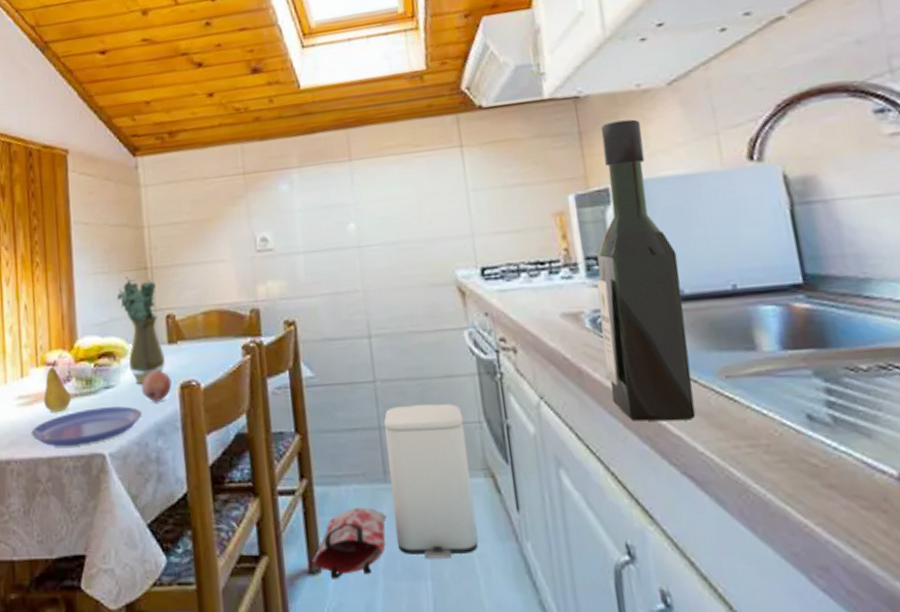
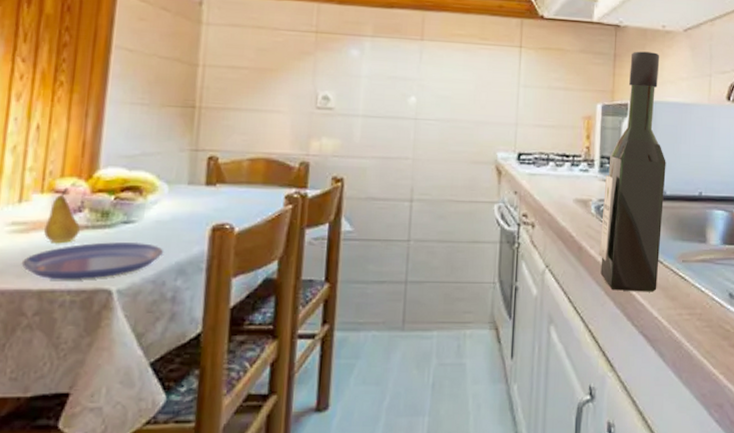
vase: present [116,276,166,384] -> none [154,112,203,222]
fruit: present [141,370,172,403] -> none [166,210,203,242]
bag: present [312,507,388,580] -> none [321,352,400,416]
pedal bin: present [383,403,478,559] -> none [403,264,481,398]

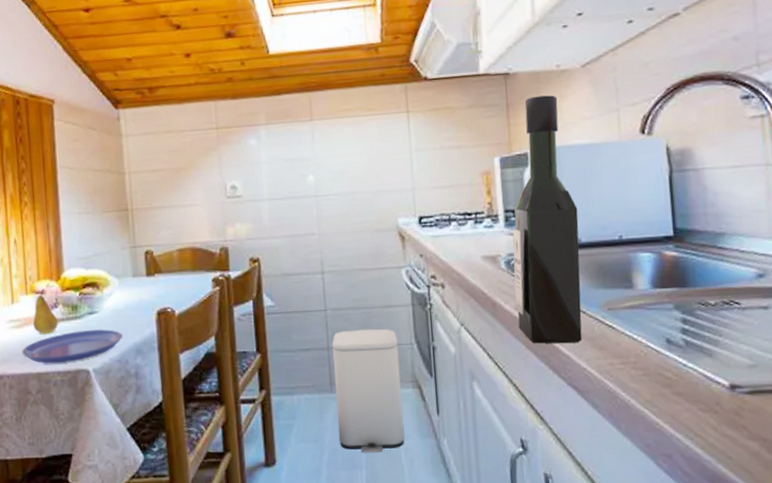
pedal bin: none [403,264,481,398] -> present [332,329,405,453]

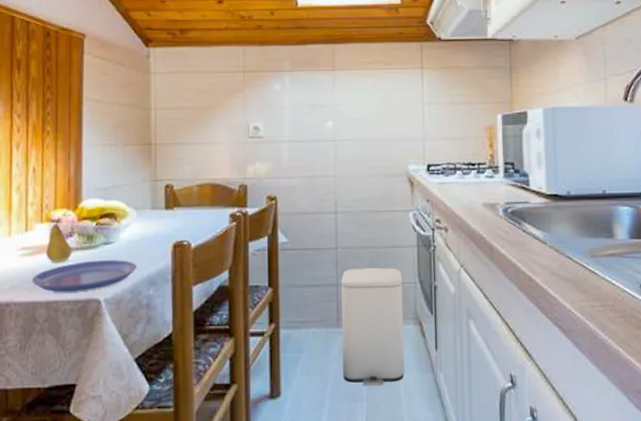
bottle: present [512,95,582,344] -> none [509,62,569,287]

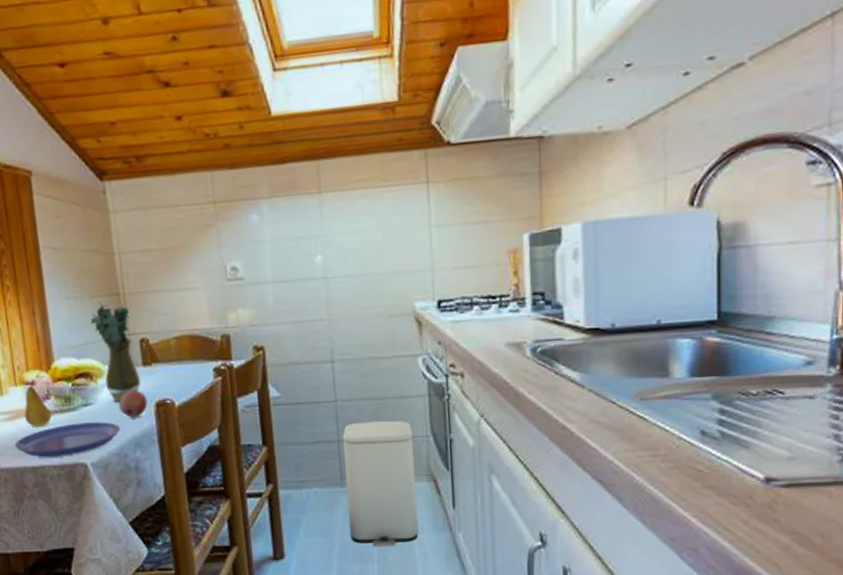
vase: none [121,150,162,242] -> present [90,302,141,402]
fruit: none [138,231,166,258] -> present [118,390,148,419]

